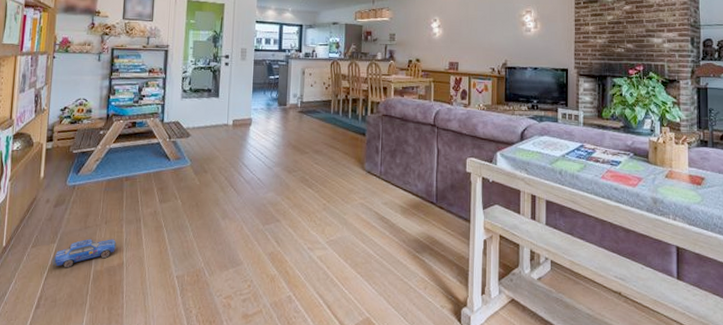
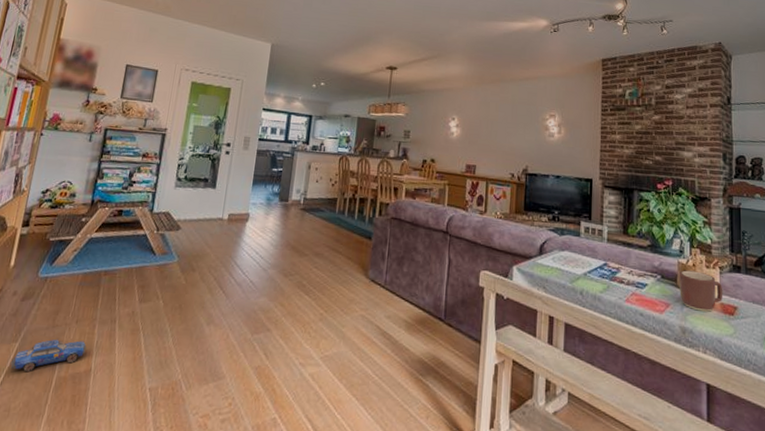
mug: none [651,147,690,183] -> present [680,270,722,312]

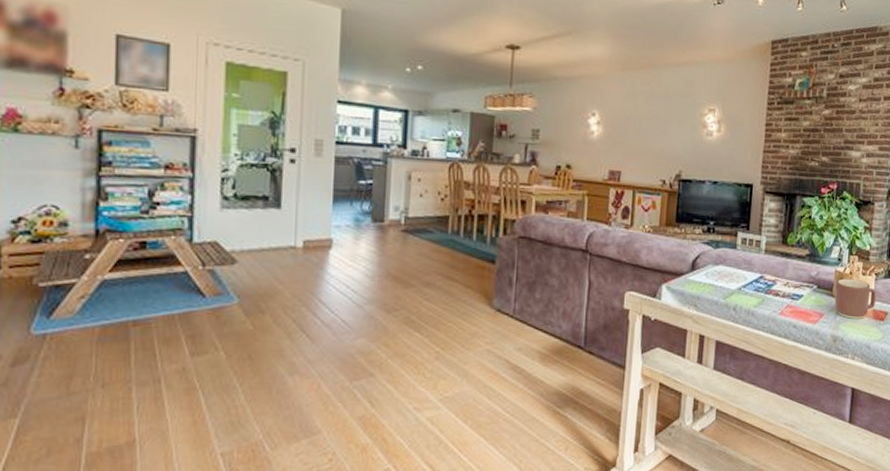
toy car: present [10,339,87,373] -> none [13,408,123,452]

